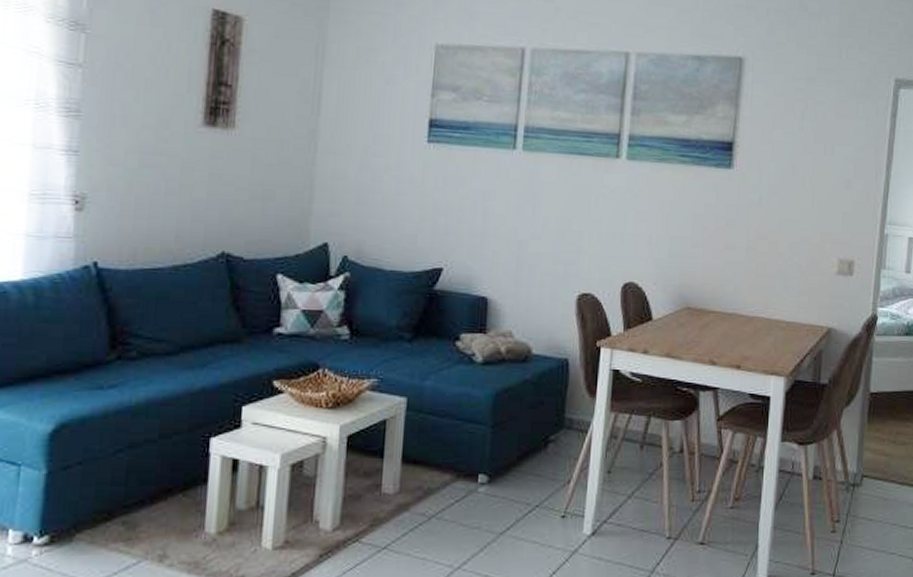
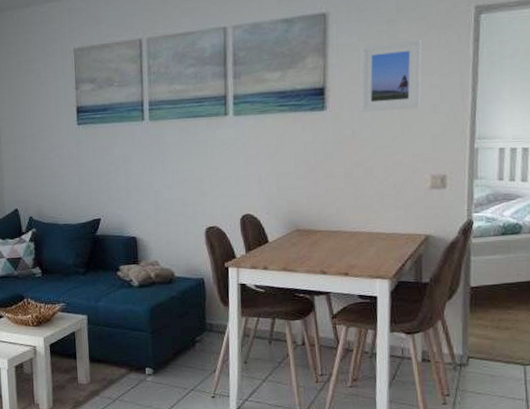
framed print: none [770,101,840,182] -> present [360,39,422,112]

